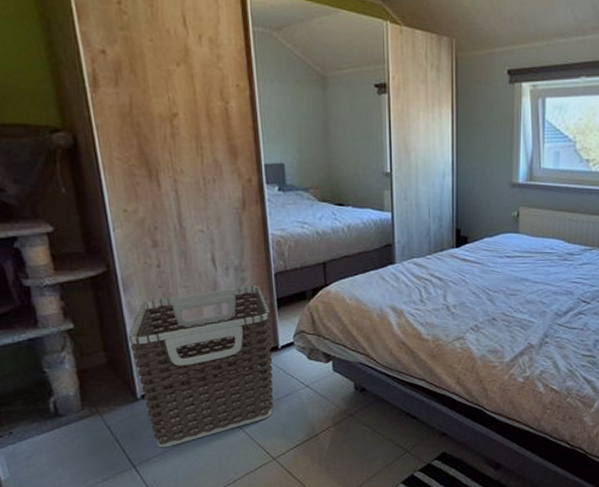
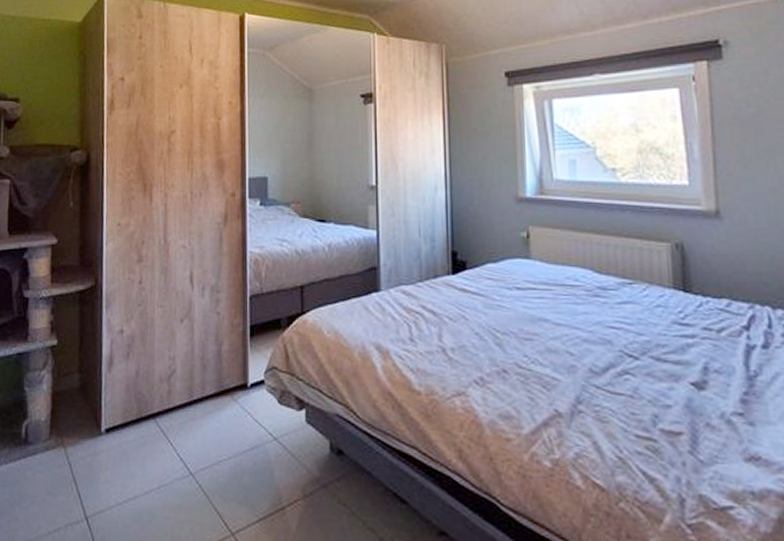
clothes hamper: present [129,285,274,448] -> none [103,309,243,499]

